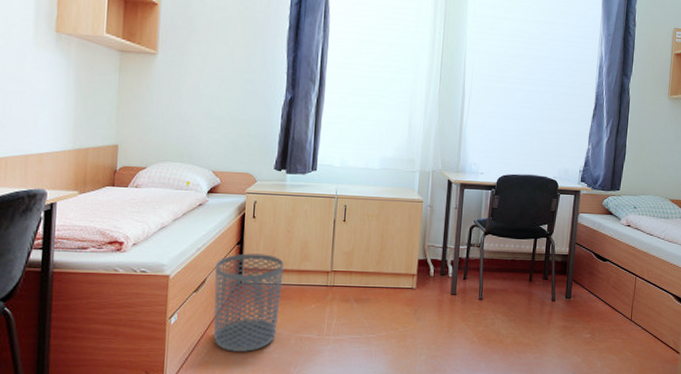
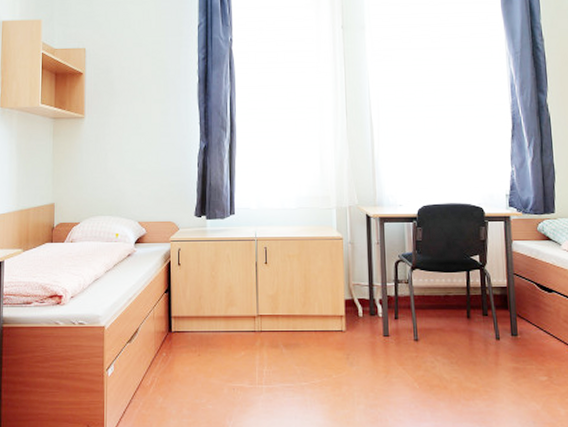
waste bin: present [213,253,284,352] -> none [147,301,211,403]

